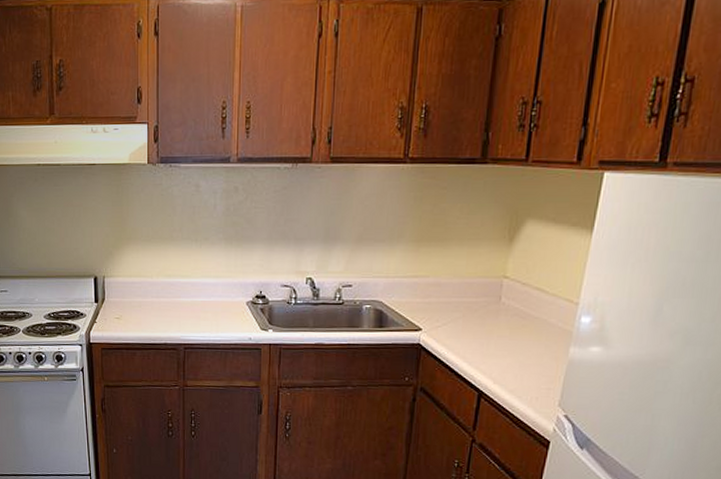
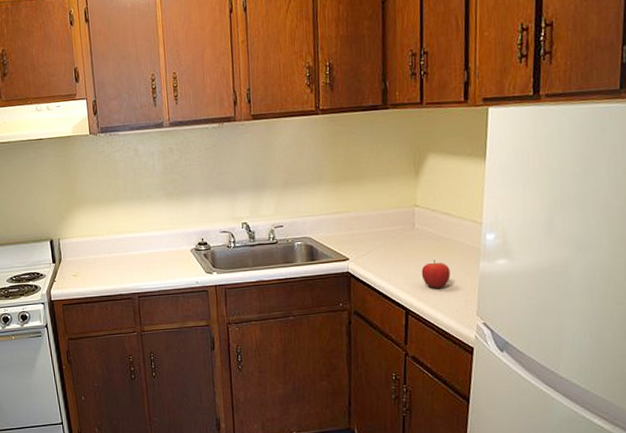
fruit: none [501,339,535,373] -> present [421,260,451,289]

